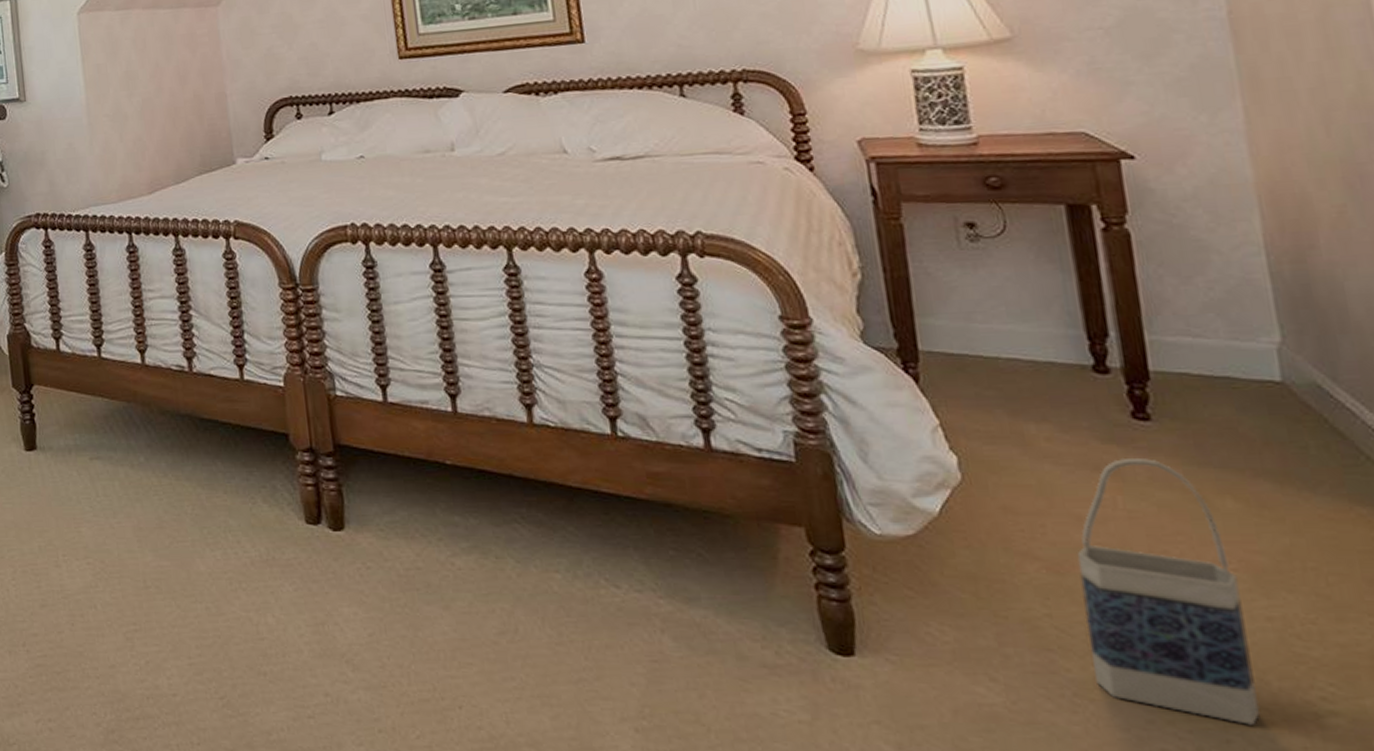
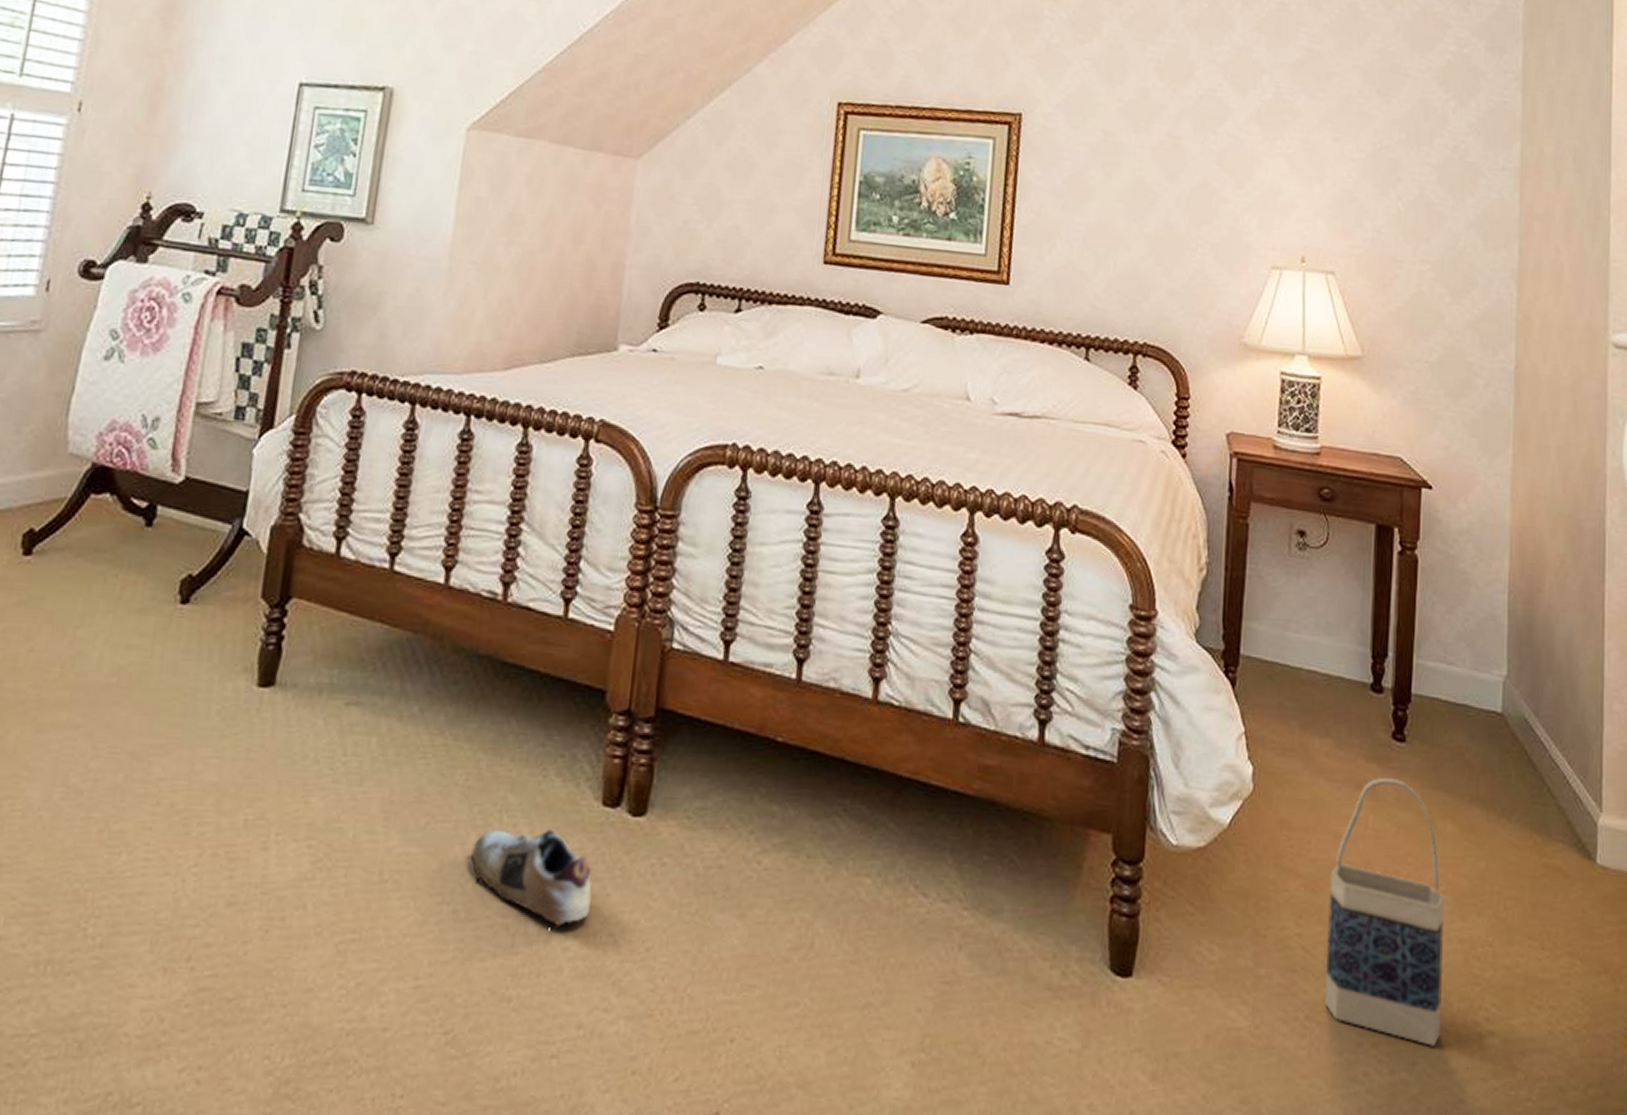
shoe: none [209,544,315,622] -> present [471,829,592,931]

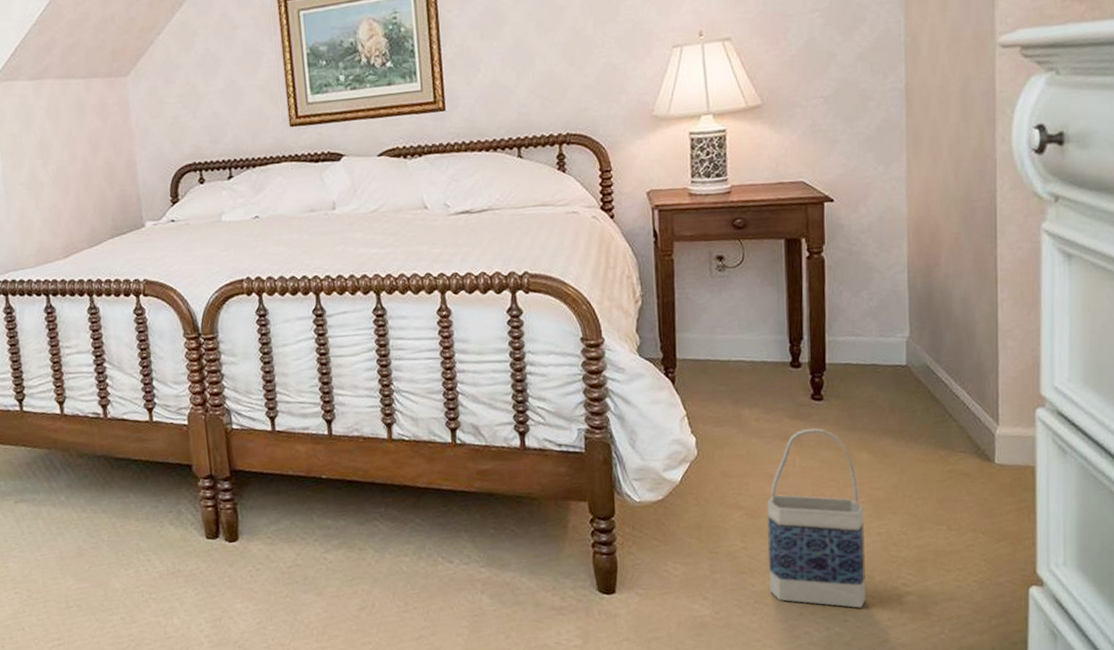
shoe: present [471,829,592,931] -> none [124,559,213,621]

